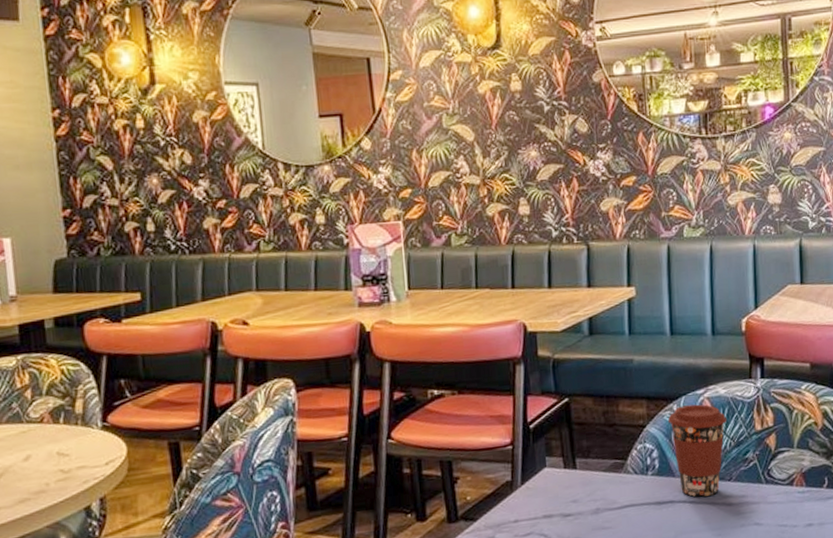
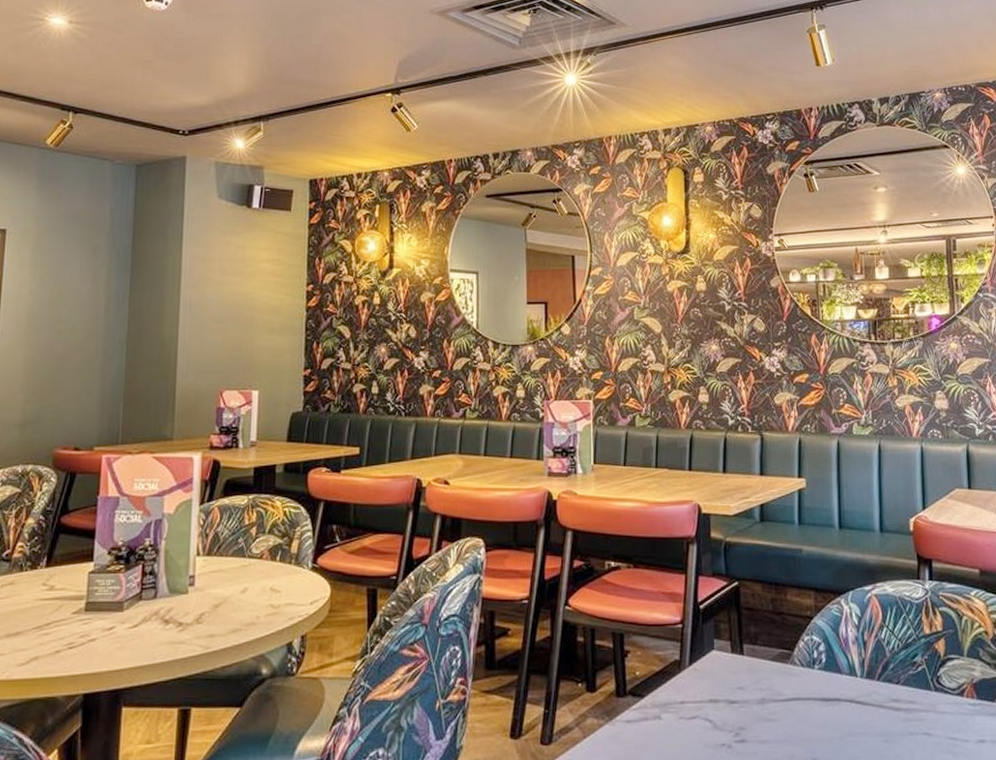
coffee cup: present [667,404,728,497] -> none [835,600,895,698]

